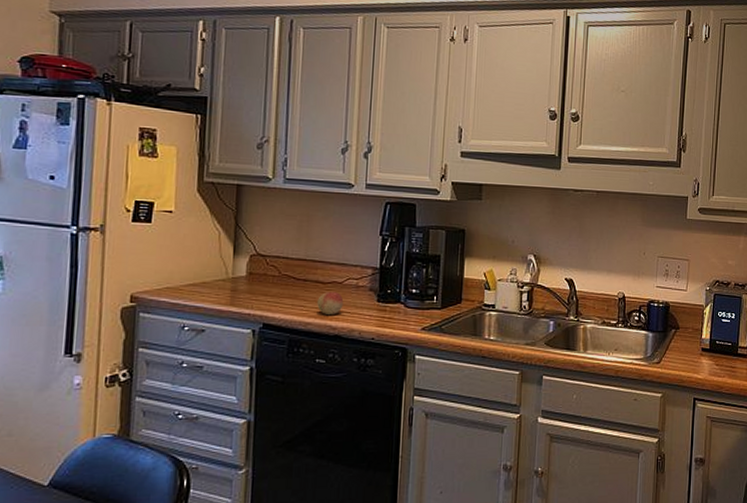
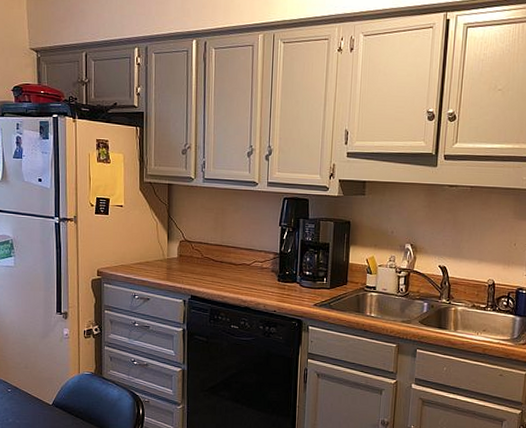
fruit: present [317,292,344,315] -> none [231,272,252,290]

